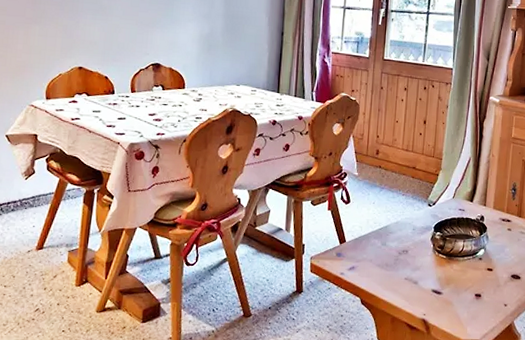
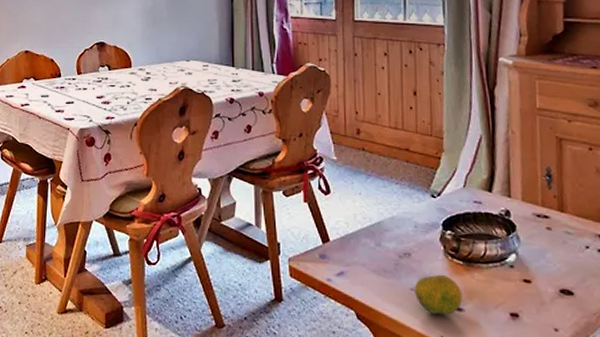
fruit: none [408,266,443,298] -> present [414,274,463,315]

